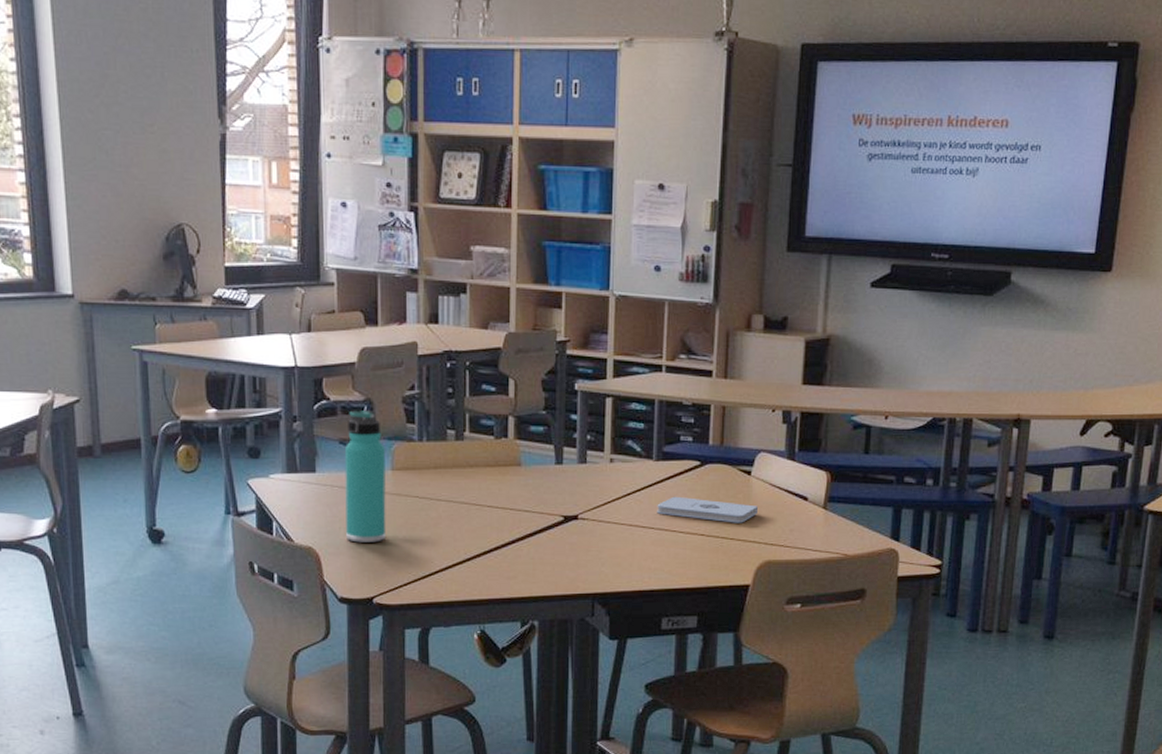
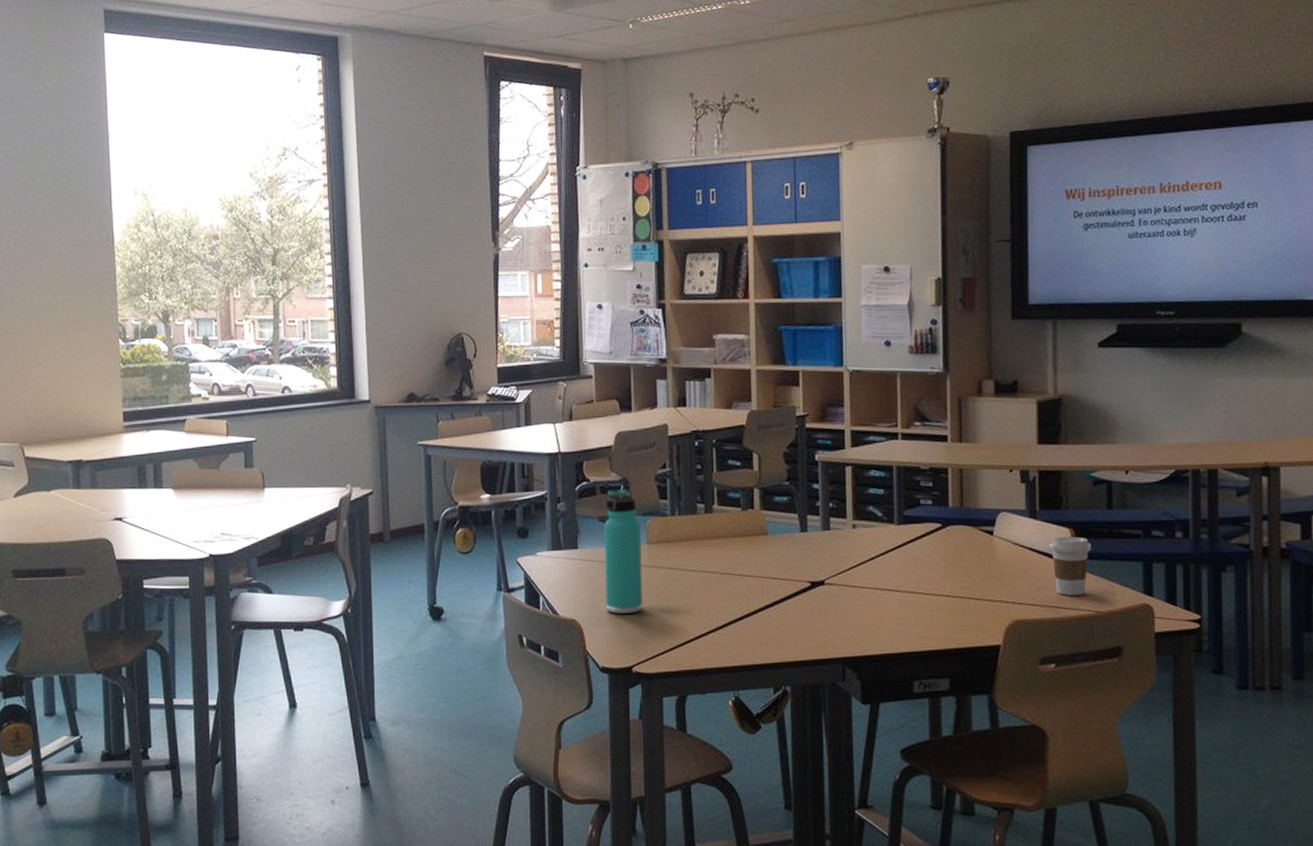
notepad: present [657,496,758,523] -> none [901,558,1003,584]
coffee cup: none [805,480,846,538] -> present [1049,536,1092,596]

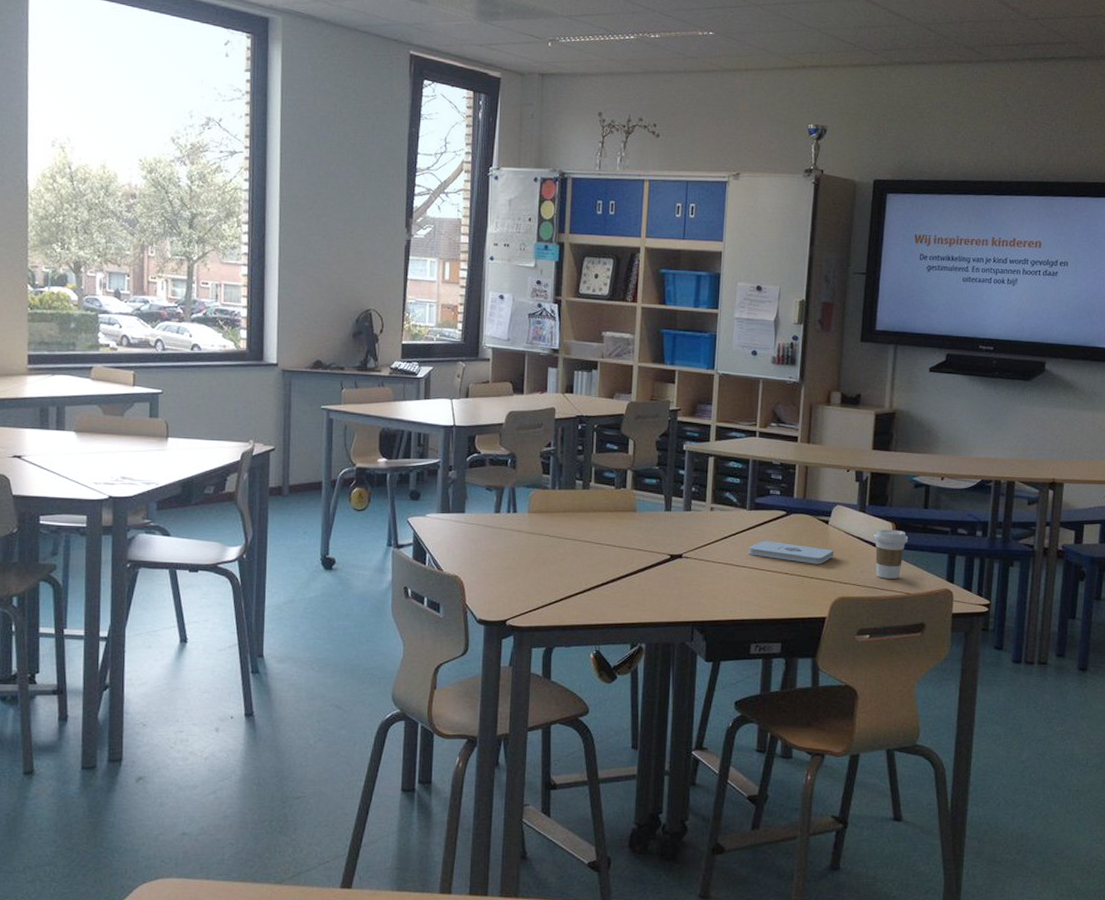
thermos bottle: present [603,489,643,614] -> none [487,462,524,573]
notepad: none [901,558,1003,584] -> present [749,540,834,565]

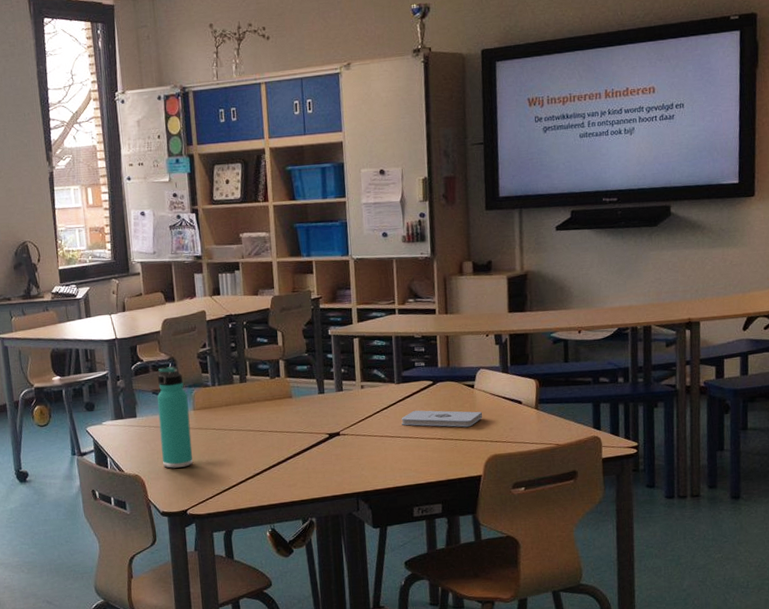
thermos bottle: none [487,462,524,573] -> present [157,366,193,469]
coffee cup: present [874,529,909,579] -> none [519,385,553,433]

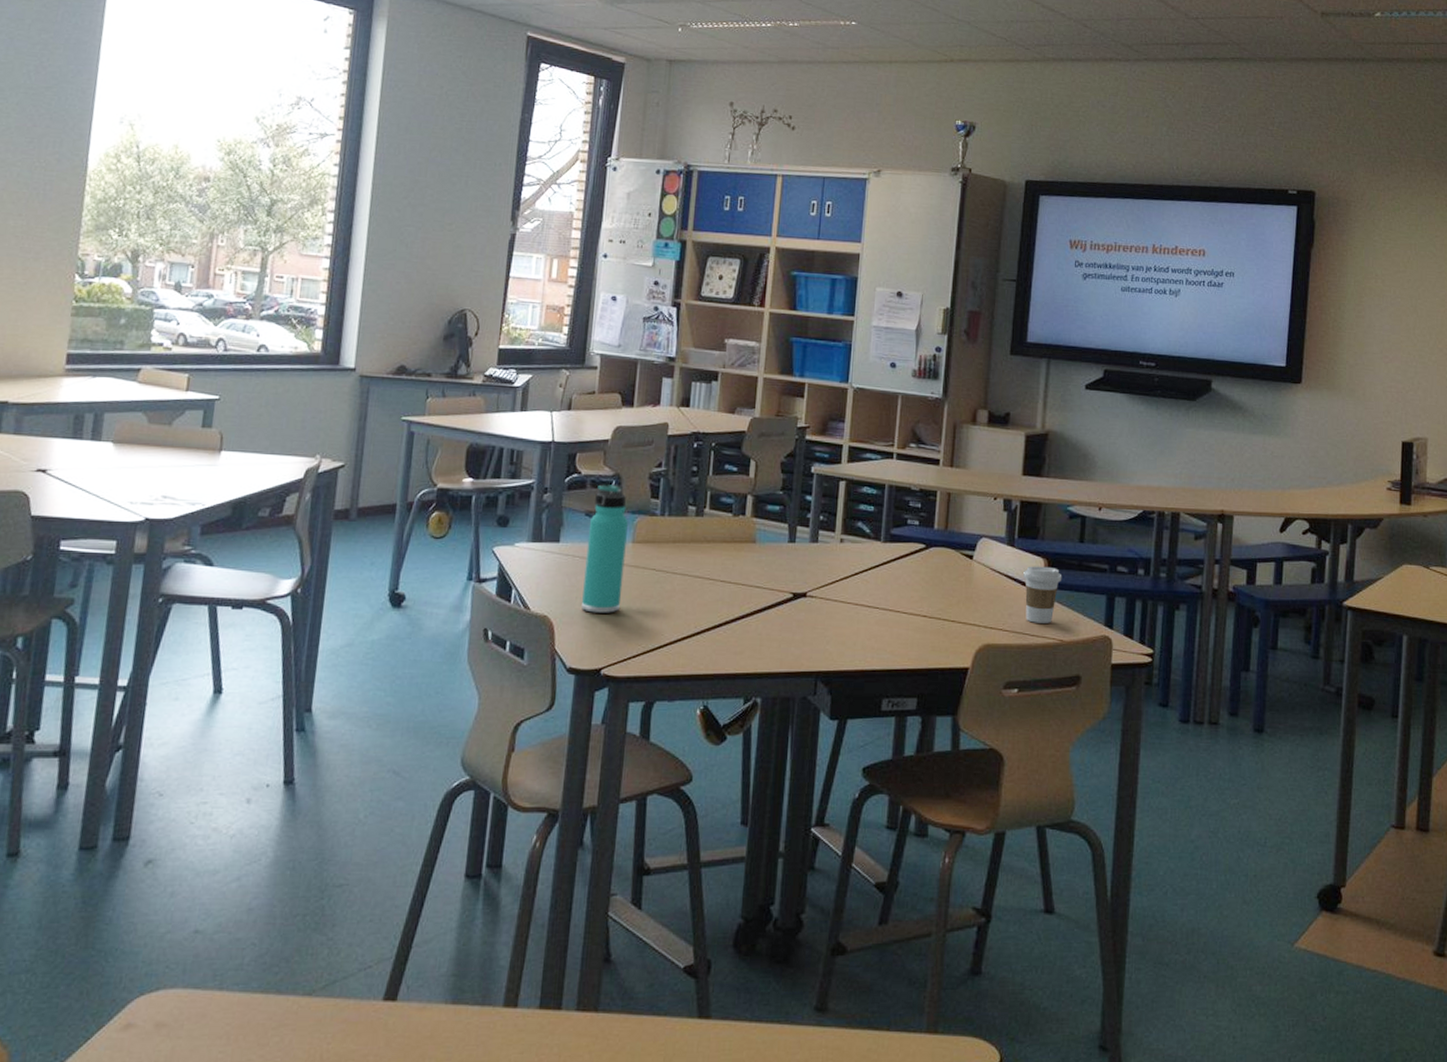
notepad: present [401,410,482,428] -> none [882,577,978,606]
coffee cup: none [519,385,553,433] -> present [1023,566,1062,623]

